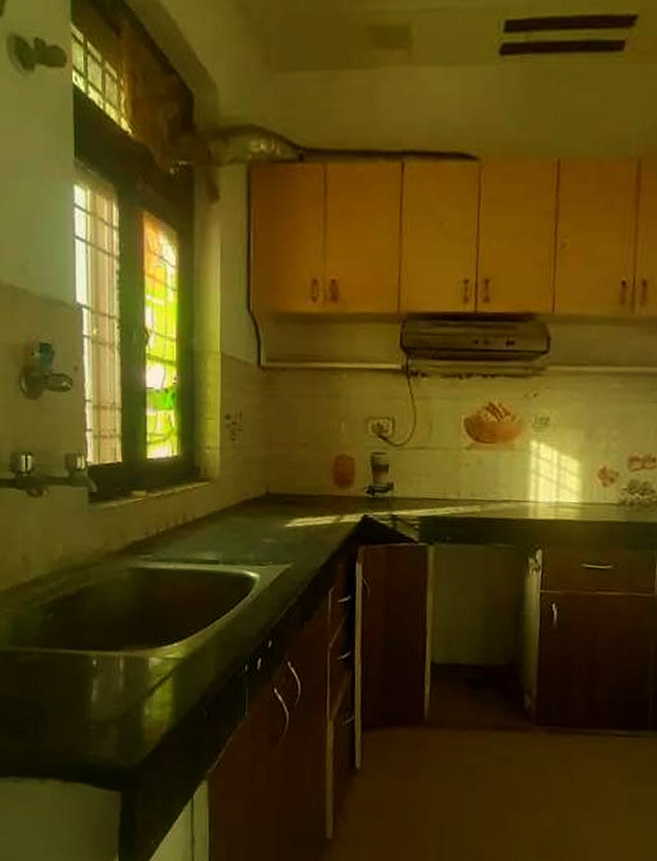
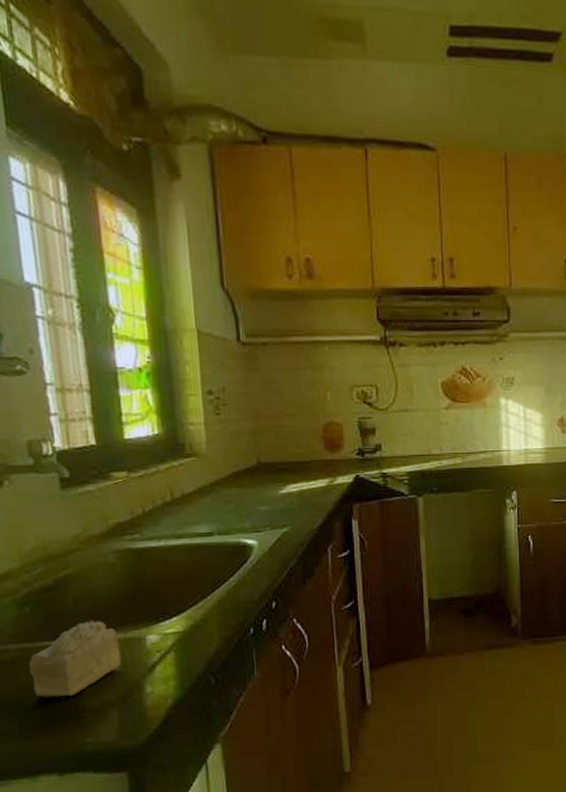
cake slice: none [48,634,126,706] -> present [29,620,122,698]

